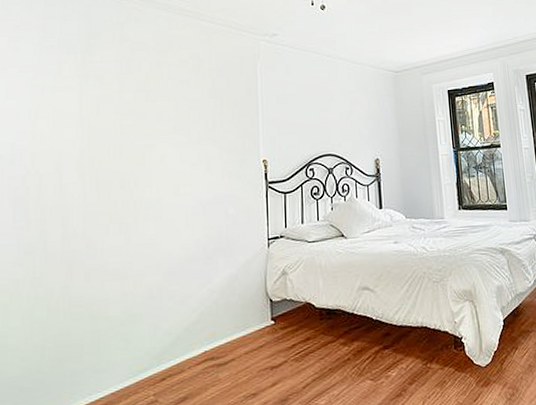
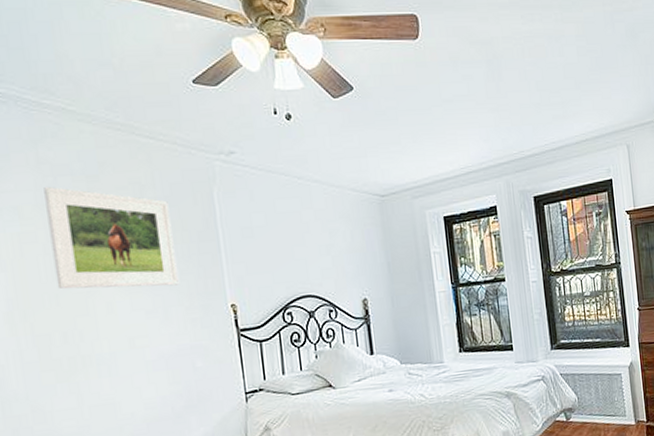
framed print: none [122,59,222,143] -> present [44,187,180,289]

